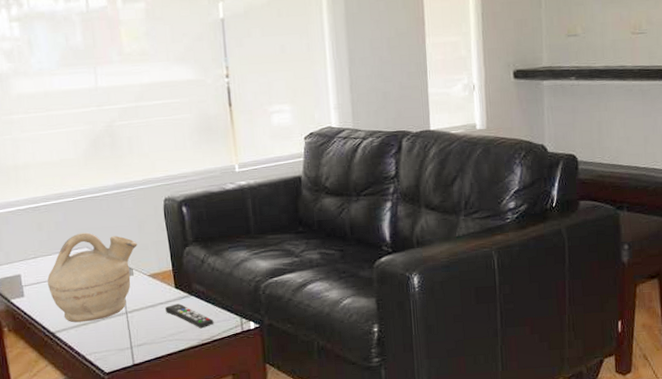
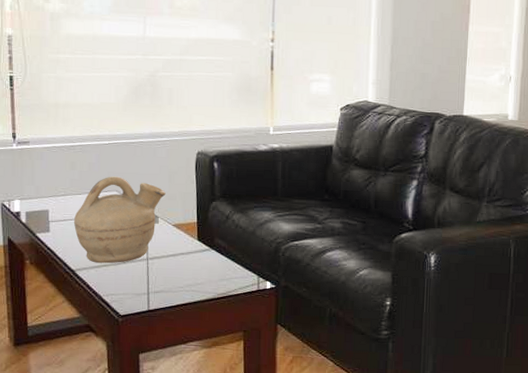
remote control: present [165,303,214,329] -> none [186,255,232,283]

